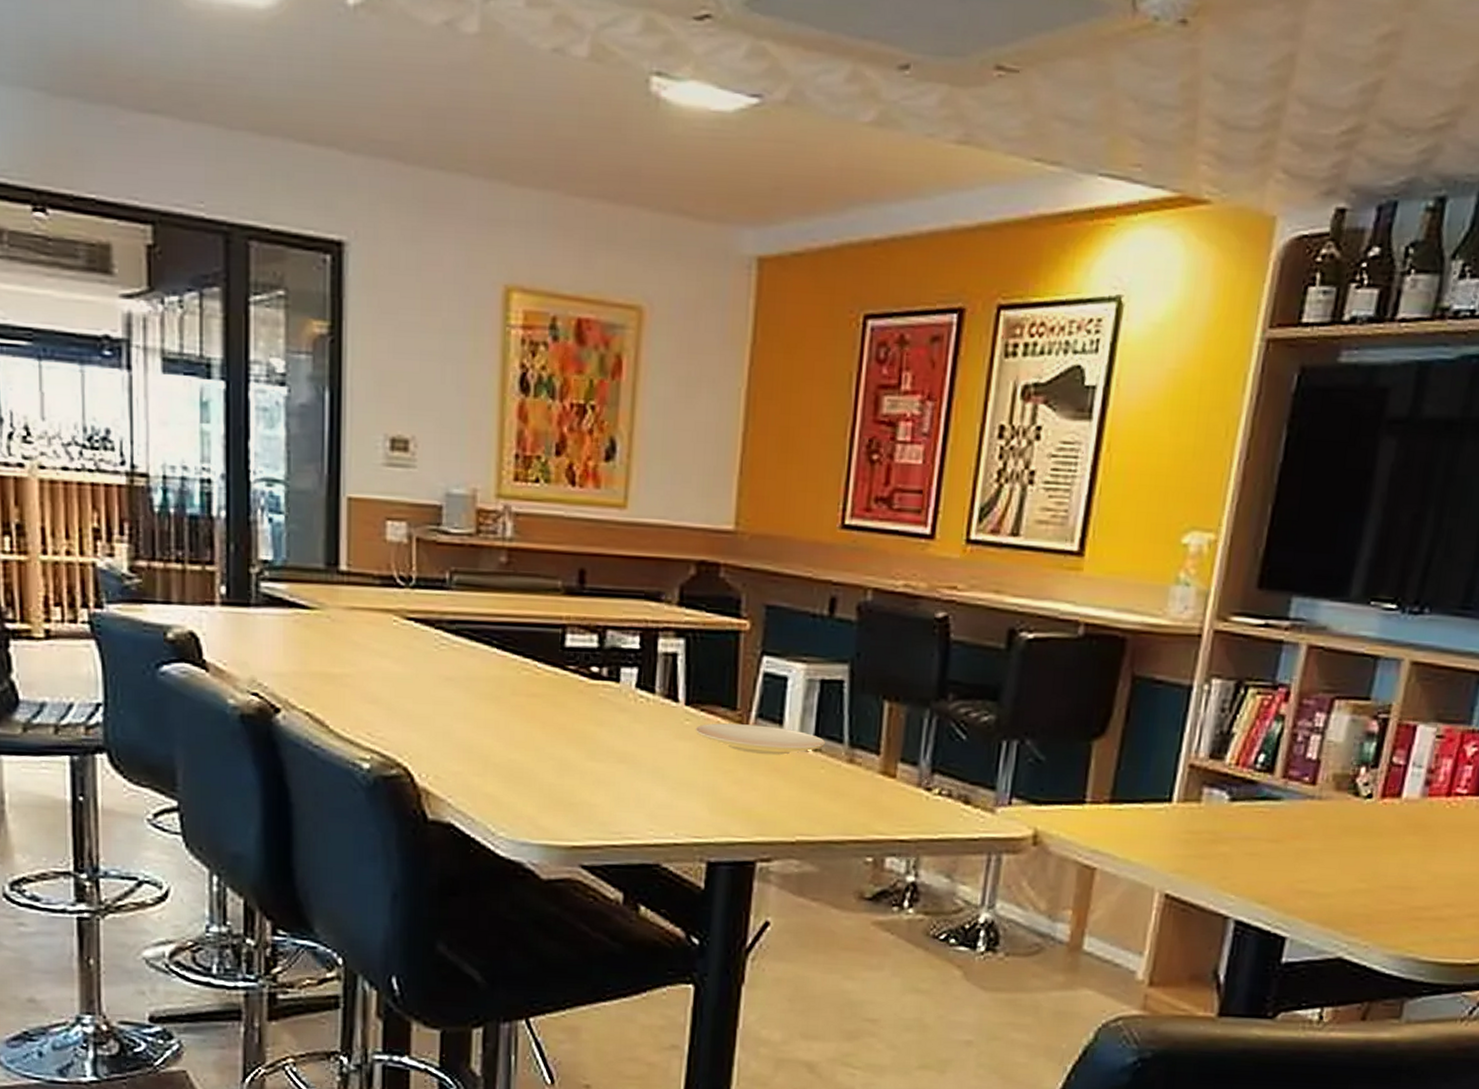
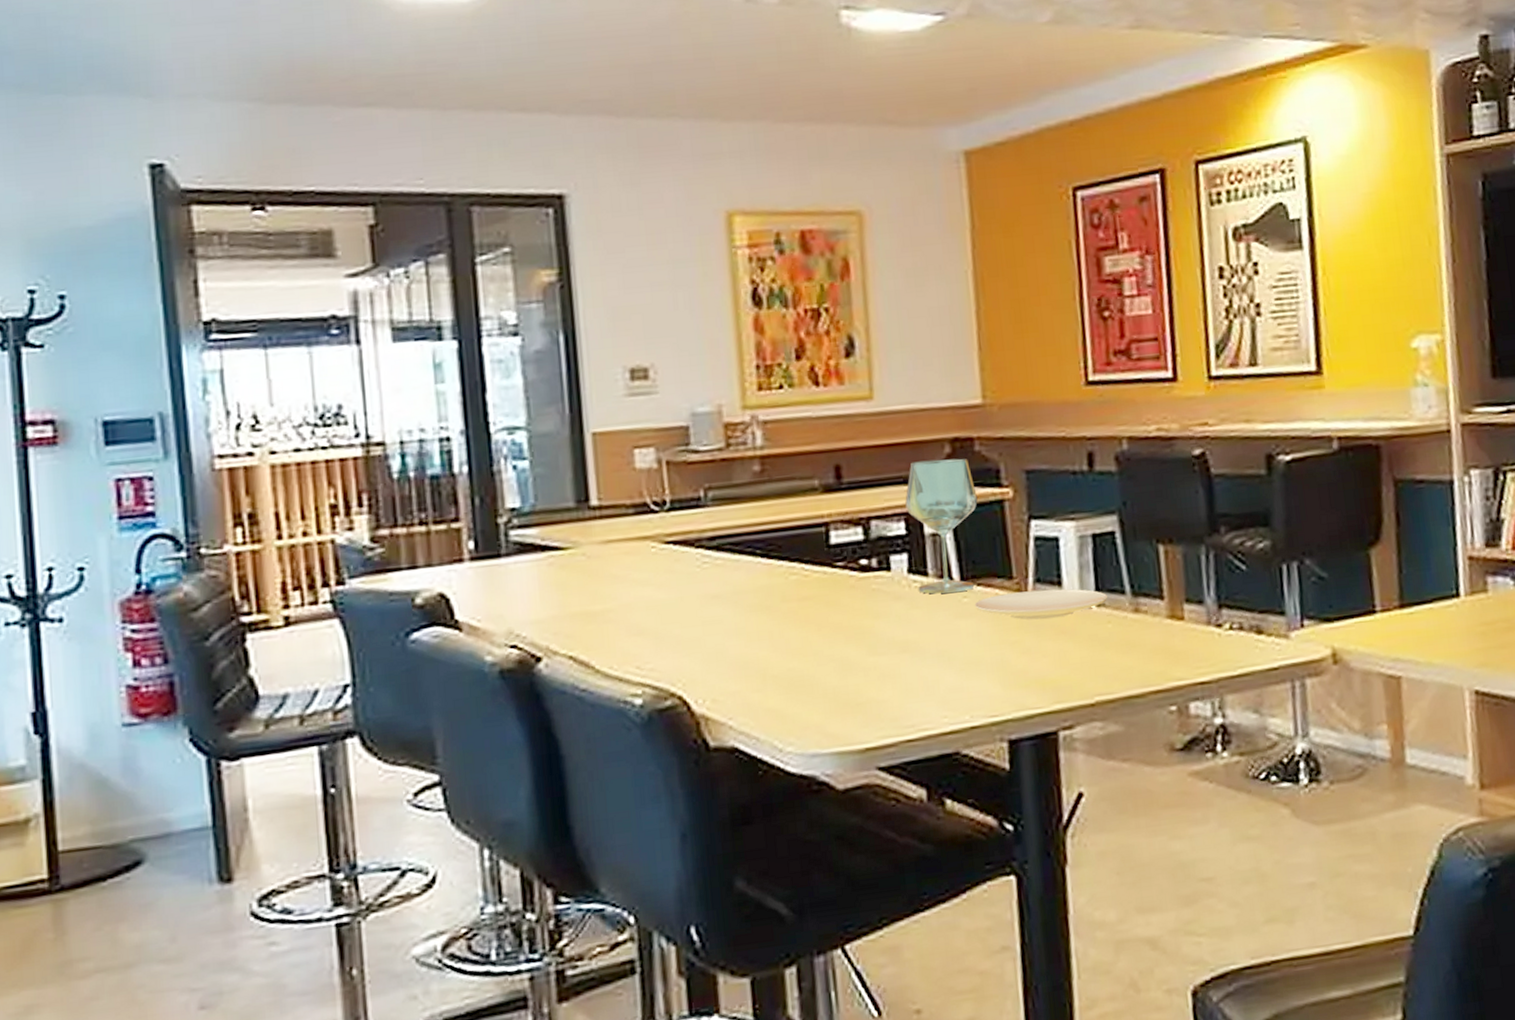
wine glass: none [643,578,715,714] -> present [905,458,978,594]

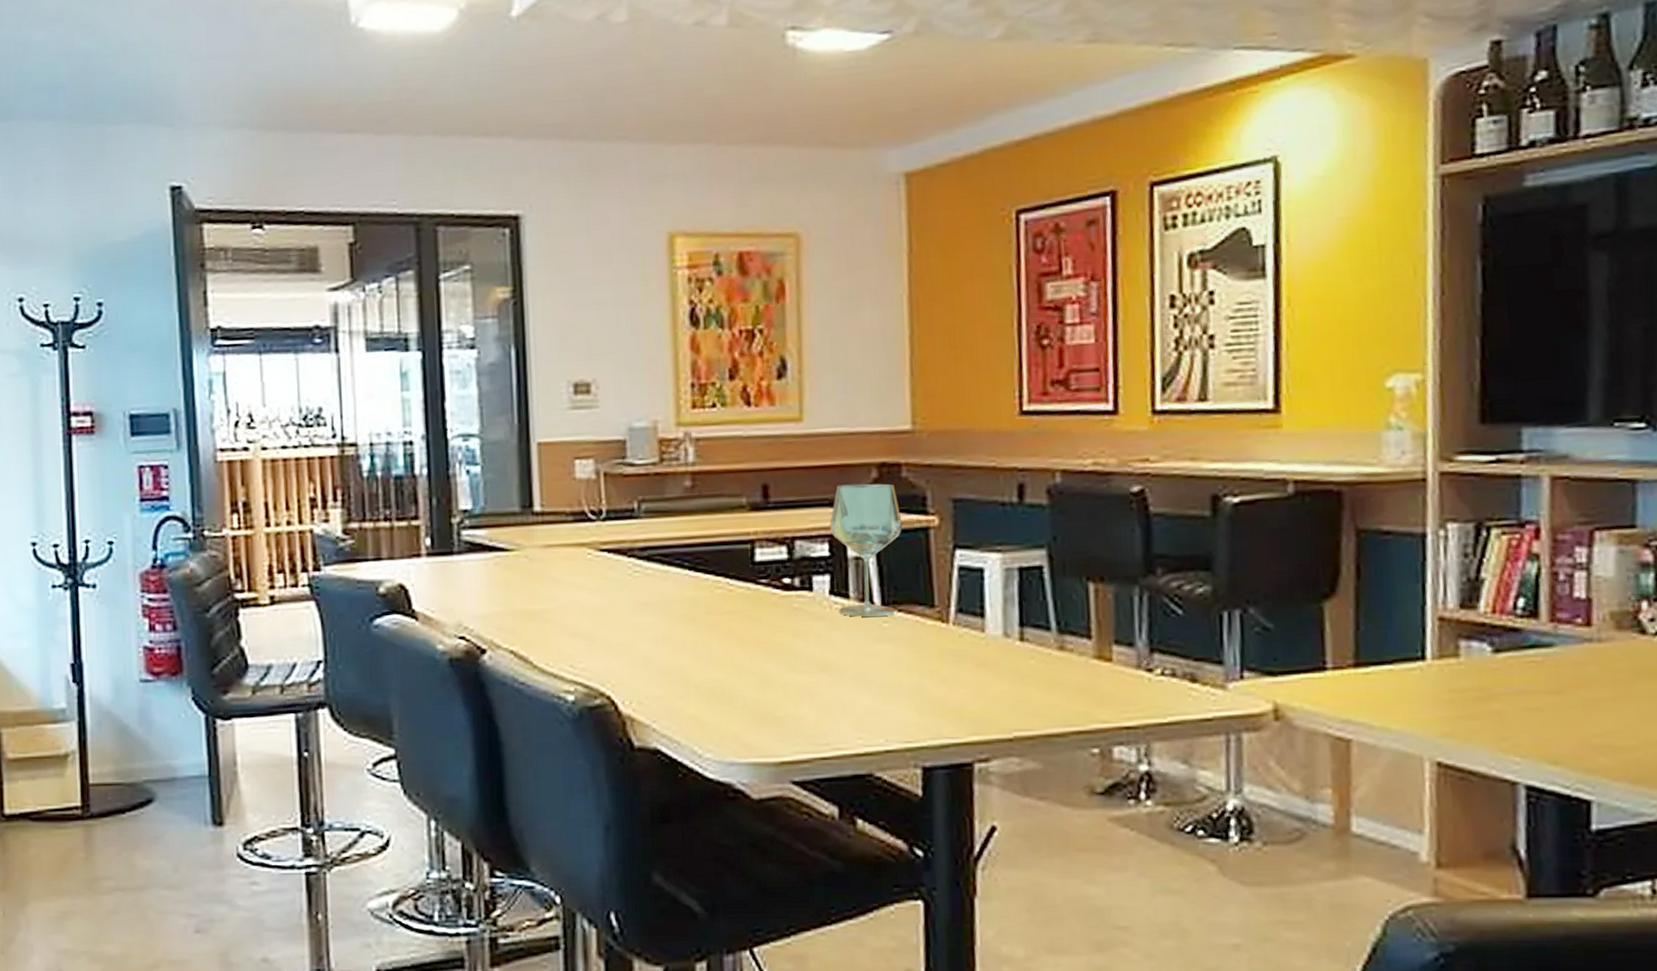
plate: present [974,588,1108,620] -> none [894,620,1033,650]

